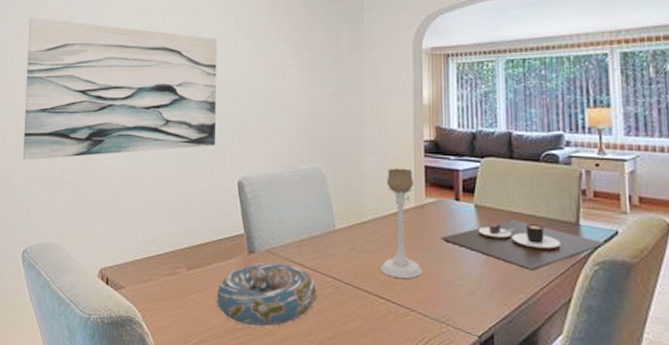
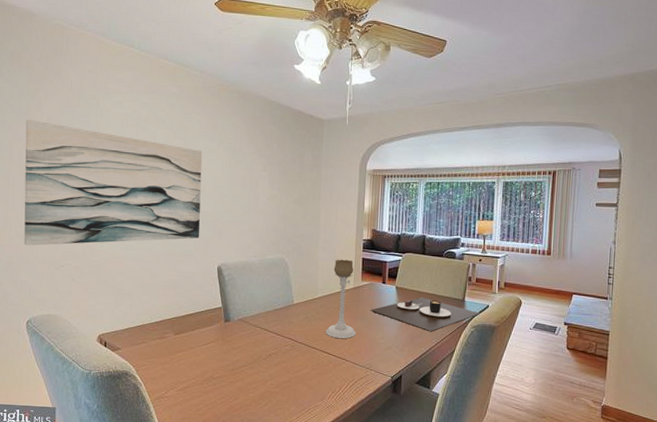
decorative bowl: present [216,263,317,328] -> none [198,329,278,377]

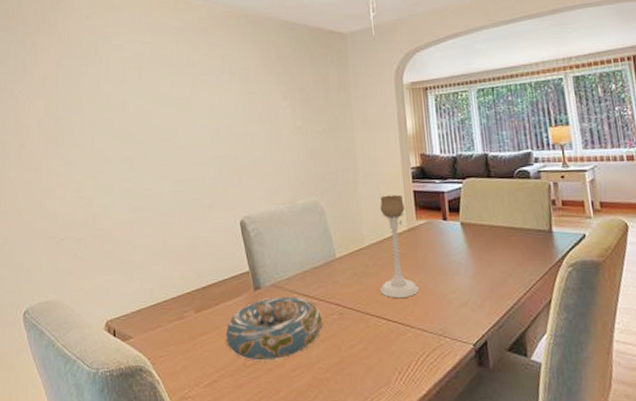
wall art: present [24,120,203,246] -> none [20,77,217,220]
decorative bowl: none [198,329,278,377] -> present [225,297,323,362]
place setting: present [370,297,481,332] -> none [432,233,576,278]

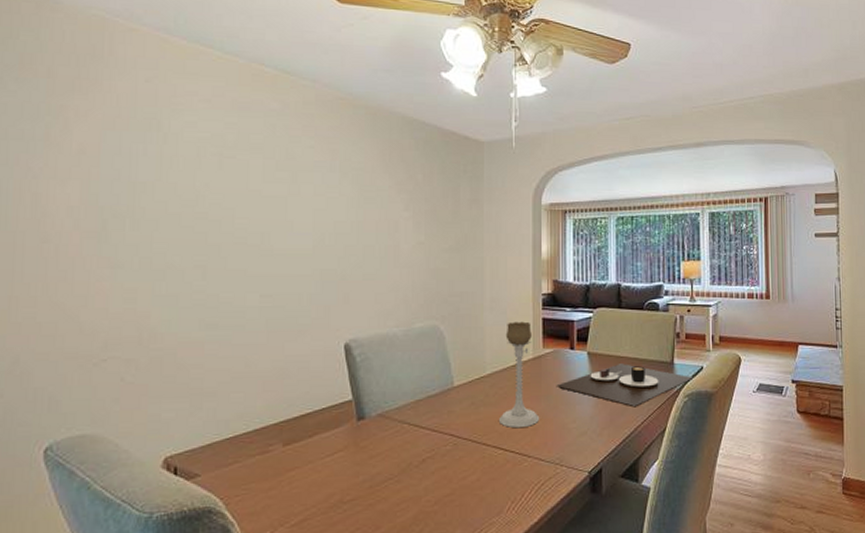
decorative bowl: present [225,297,323,362] -> none [319,427,435,498]
place setting: none [432,233,576,278] -> present [556,364,694,408]

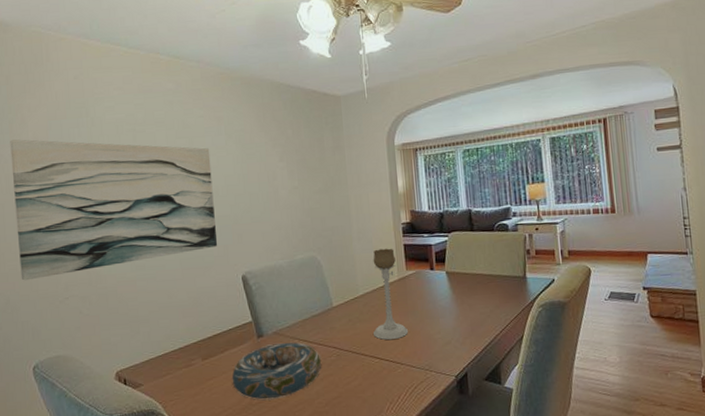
wall art: none [40,149,318,334] -> present [10,139,218,281]
decorative bowl: none [319,427,435,498] -> present [232,342,322,401]
place setting: present [556,364,694,408] -> none [420,280,546,319]

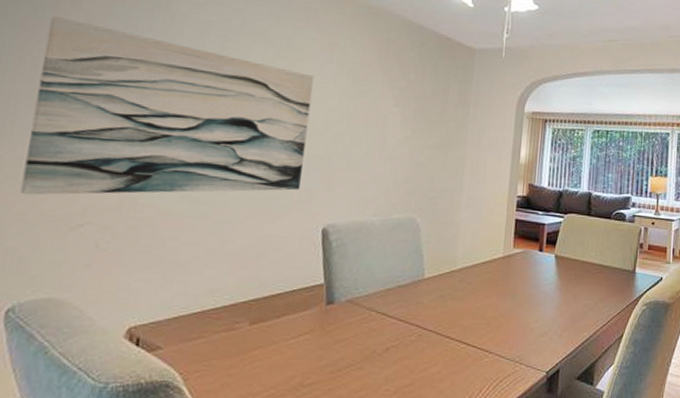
decorative bowl: present [232,342,322,401] -> none [282,314,400,382]
candle holder: present [373,248,409,340] -> none [465,220,505,324]

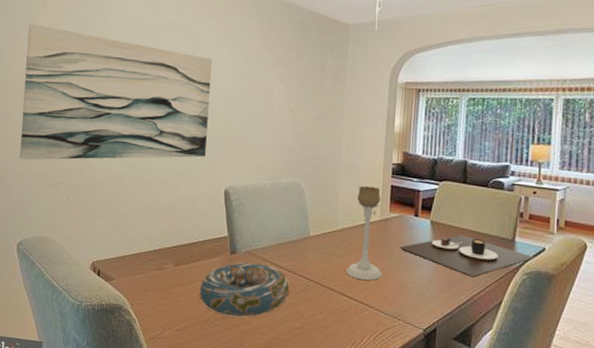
decorative bowl: none [282,314,400,382] -> present [199,262,290,318]
candle holder: none [465,220,505,324] -> present [346,185,383,281]
place setting: none [522,269,653,312] -> present [399,235,535,278]

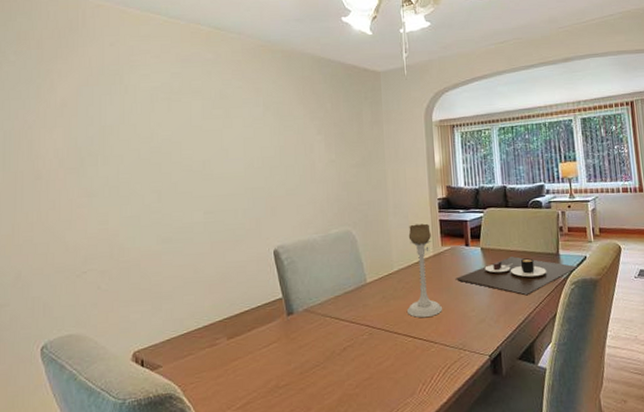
wall art: present [19,24,213,160] -> none [35,105,250,253]
decorative bowl: present [199,262,290,318] -> none [258,320,354,383]

